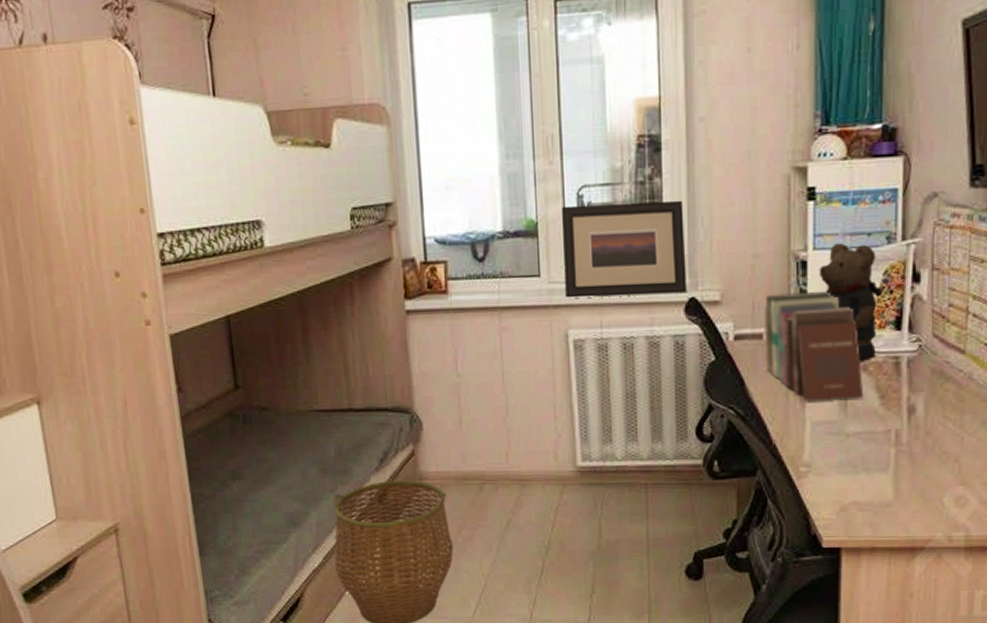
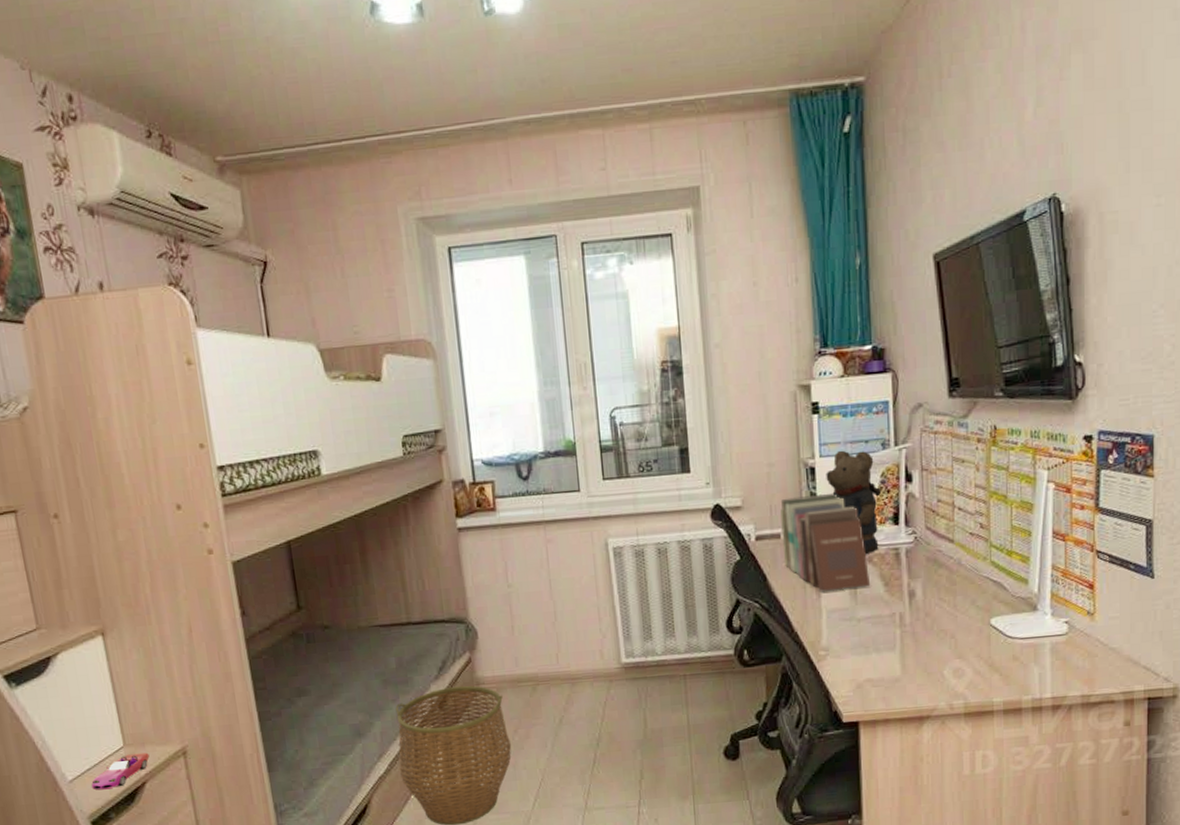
toy car: none [24,527,82,562] -> present [91,752,150,790]
picture frame: present [562,200,687,298] -> none [597,417,712,510]

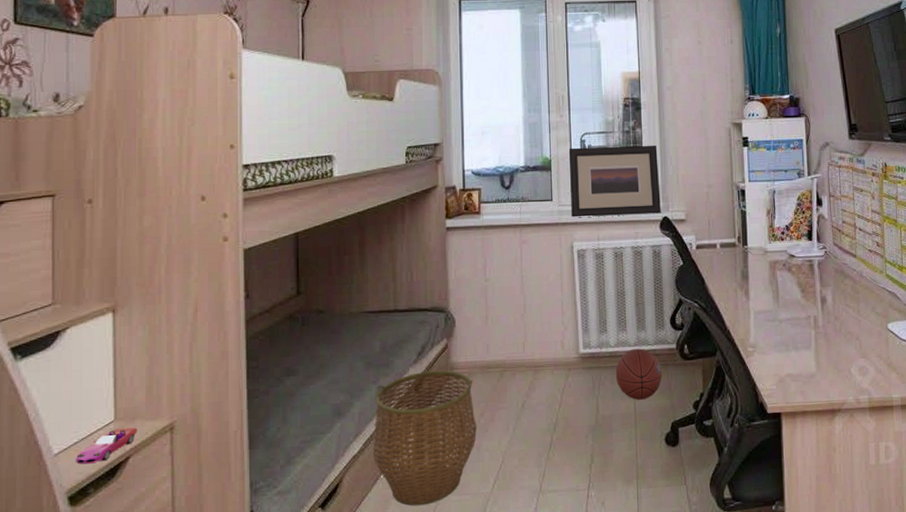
picture frame: none [597,417,712,510] -> present [569,145,661,218]
basketball: none [664,655,719,712] -> present [615,348,663,400]
books: present [779,494,871,591] -> none [716,212,790,295]
teddy bear: present [826,450,881,554] -> none [753,177,797,264]

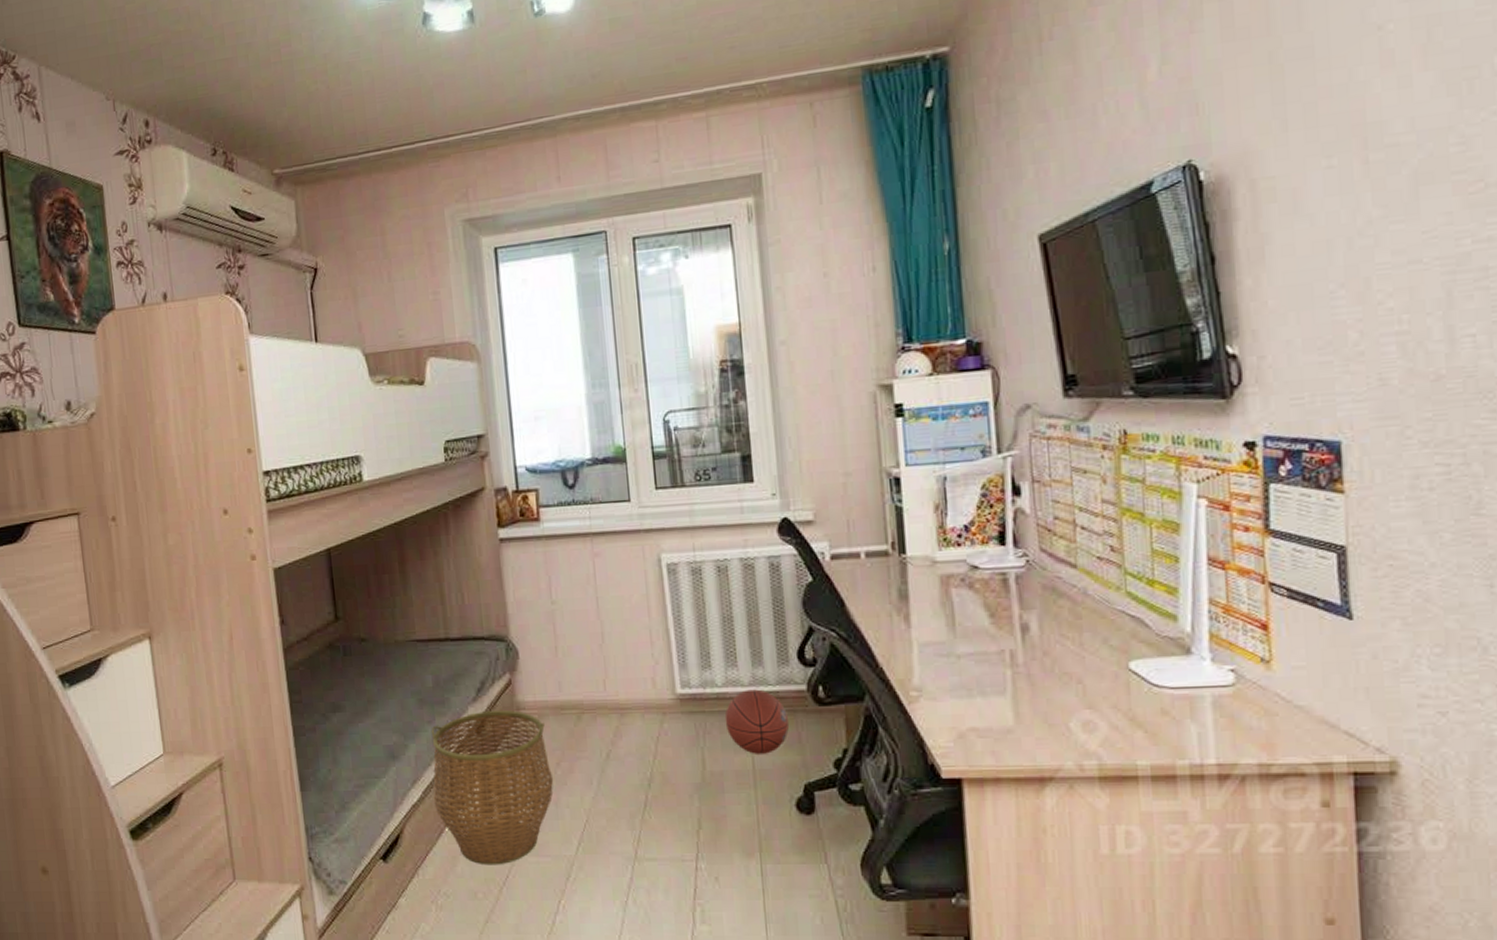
toy car: present [76,427,137,464] -> none [132,762,187,798]
picture frame: present [569,145,661,218] -> none [649,421,779,522]

